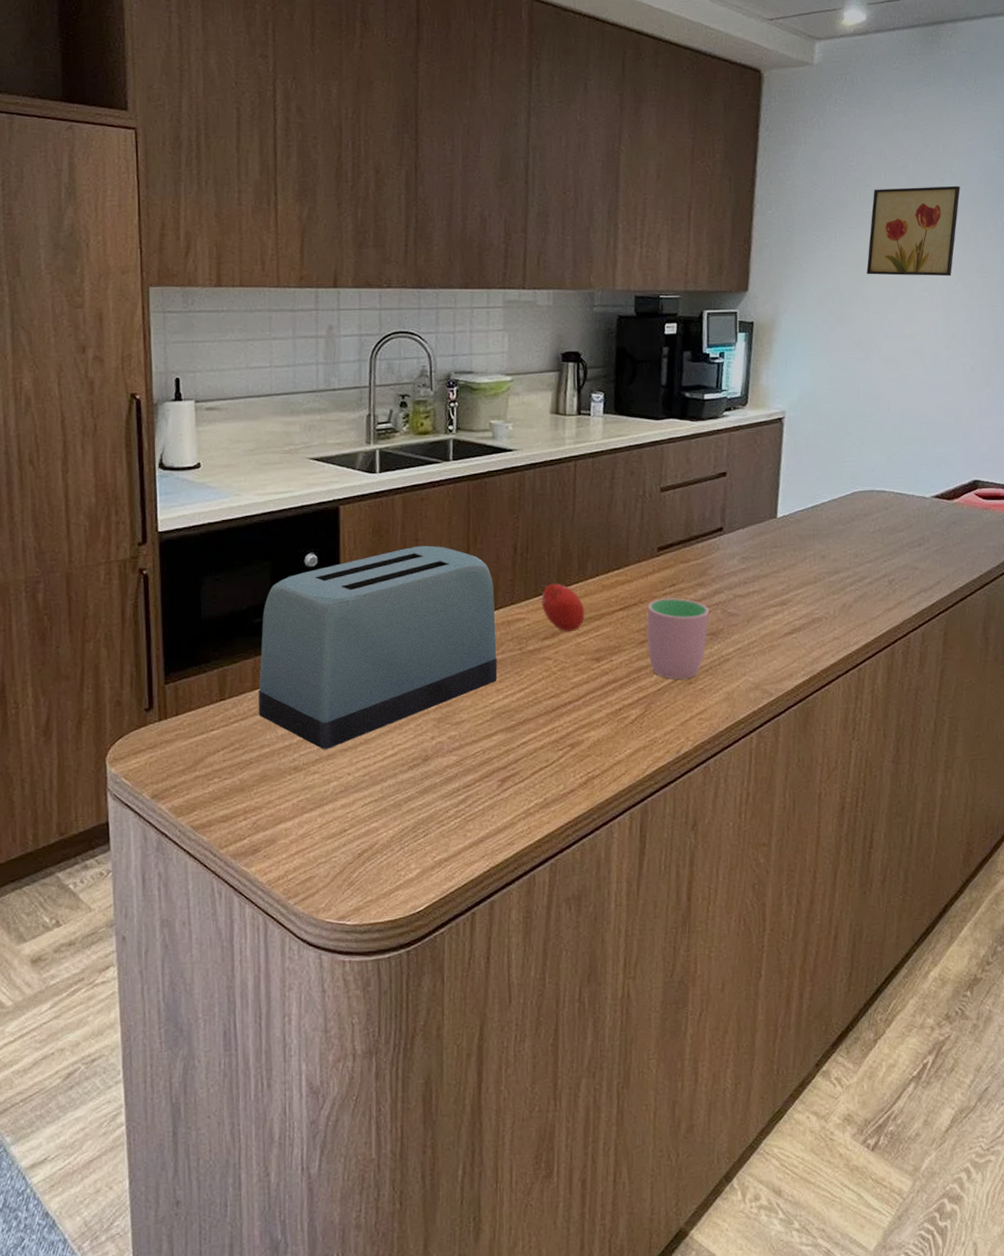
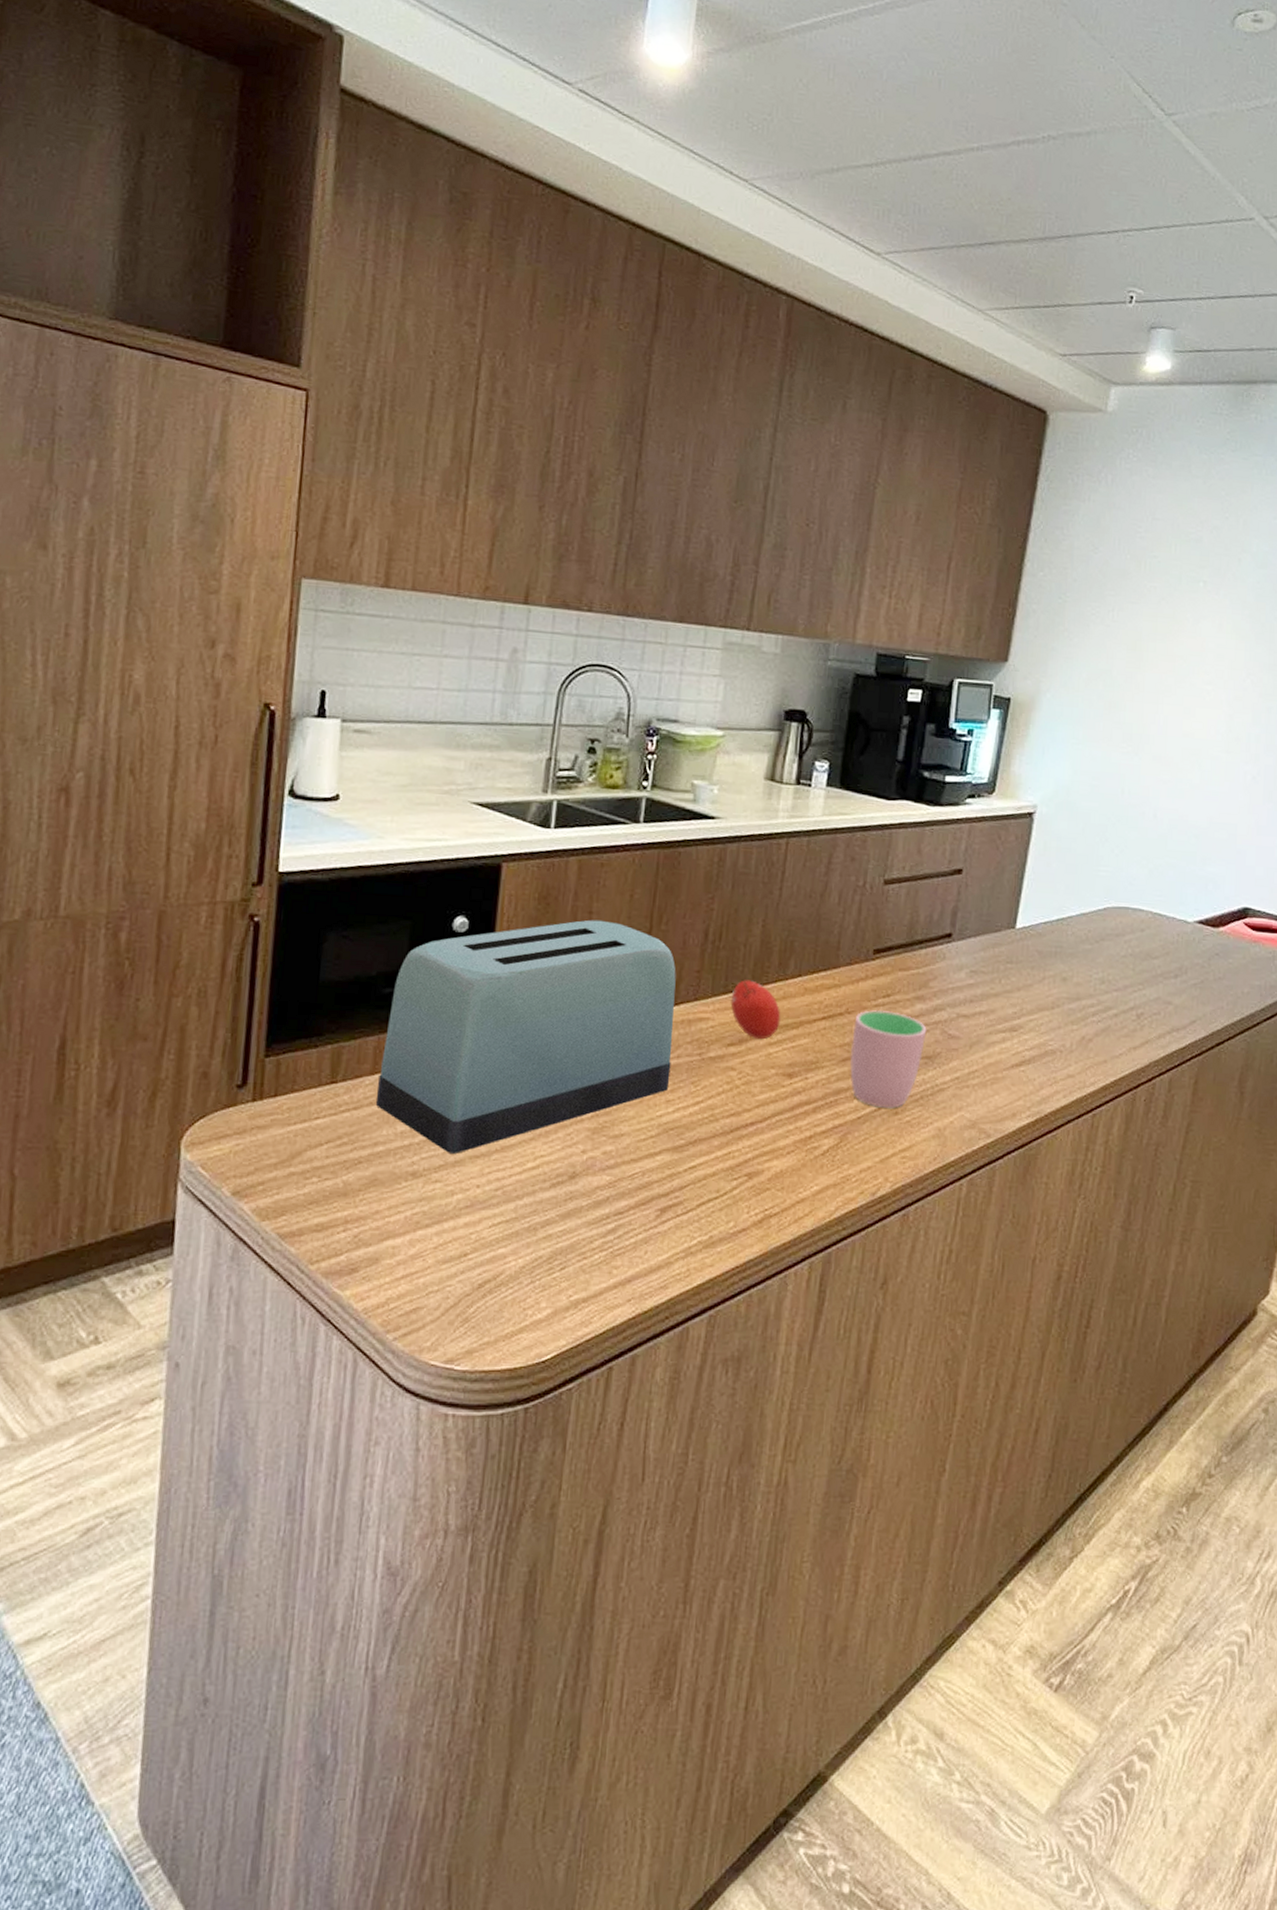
wall art: present [866,185,960,277] -> none [1145,561,1259,671]

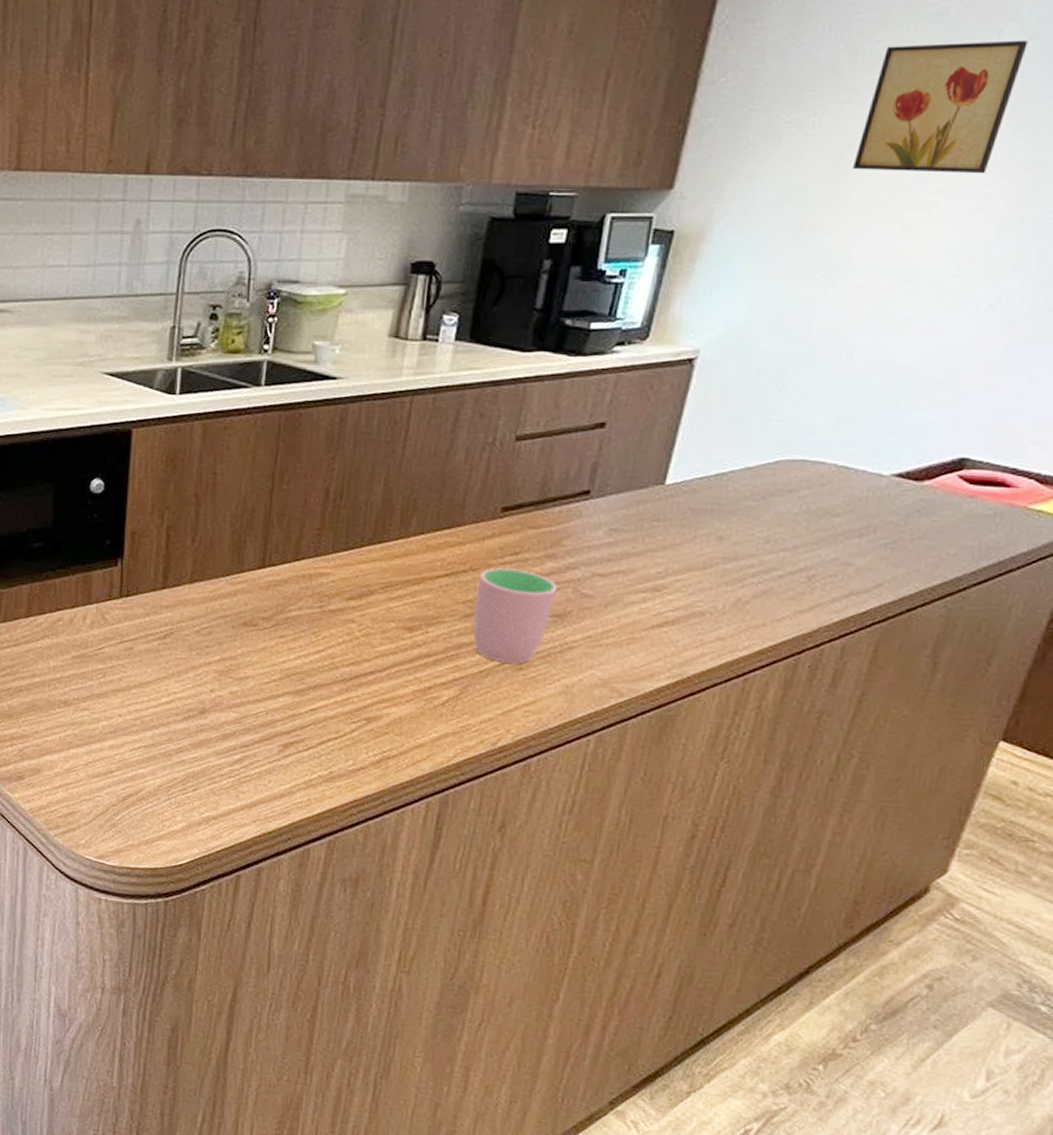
toaster: present [375,919,676,1154] -> none [31,480,298,687]
fruit: present [730,980,781,1040] -> none [351,537,402,595]
wall art: none [1145,561,1259,671] -> present [853,39,1028,174]

